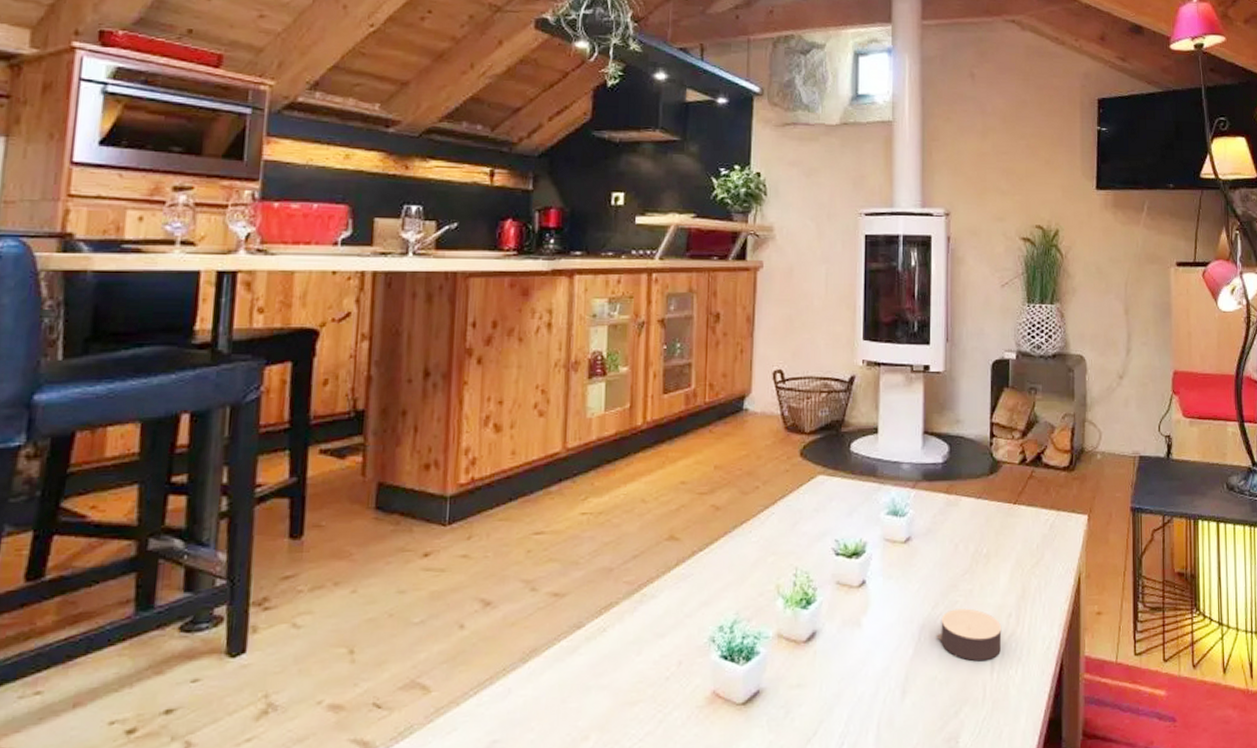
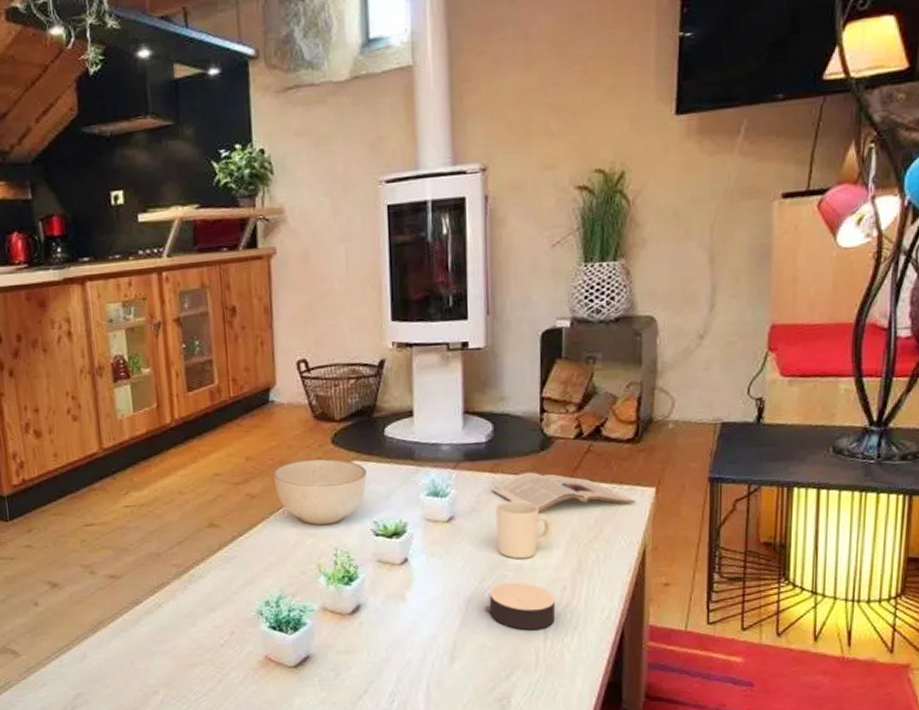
bowl: none [739,471,831,542] -> present [272,458,367,526]
magazine: none [946,495,1071,536] -> present [492,472,636,512]
mug: none [949,523,1000,584] -> present [495,500,553,559]

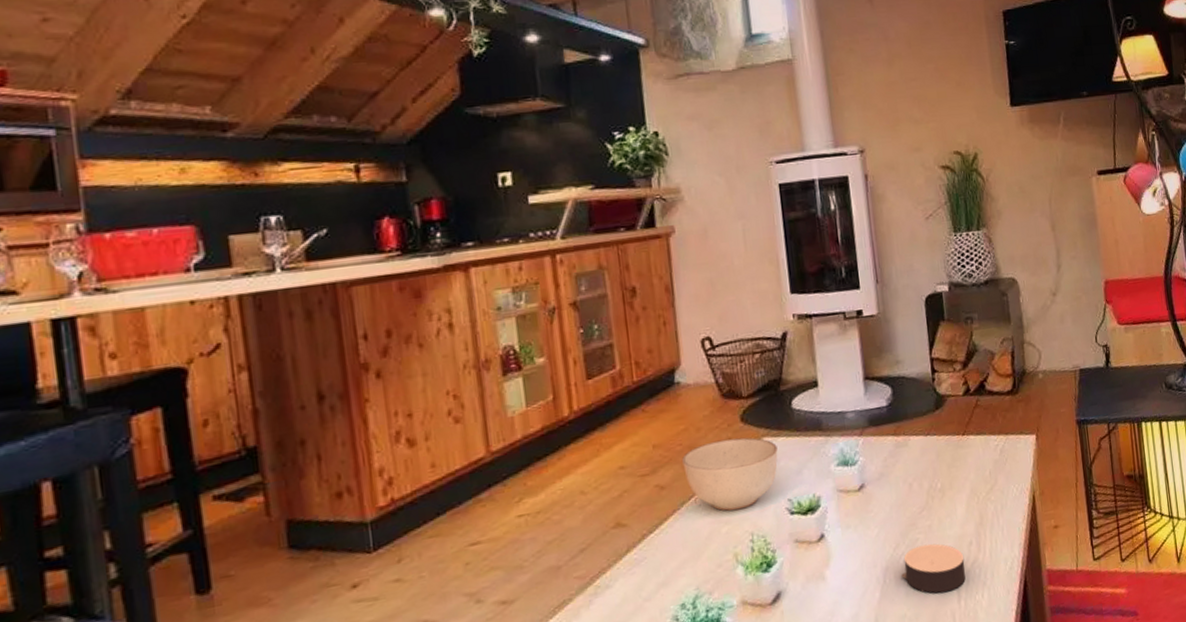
magazine: present [492,472,636,512] -> none [896,431,1021,471]
mug: present [495,500,553,559] -> none [901,461,955,521]

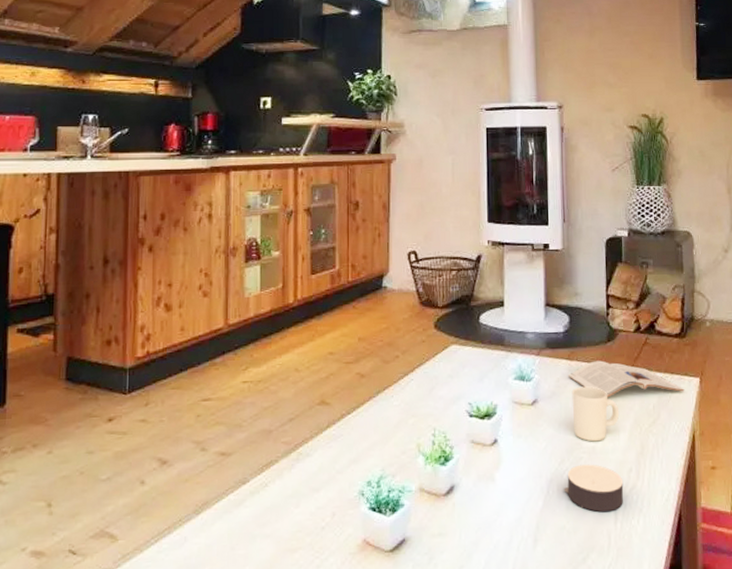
bowl: present [681,437,778,511] -> none [381,341,464,406]
magazine: none [896,431,1021,471] -> present [569,360,685,398]
mug: none [901,461,955,521] -> present [572,386,620,442]

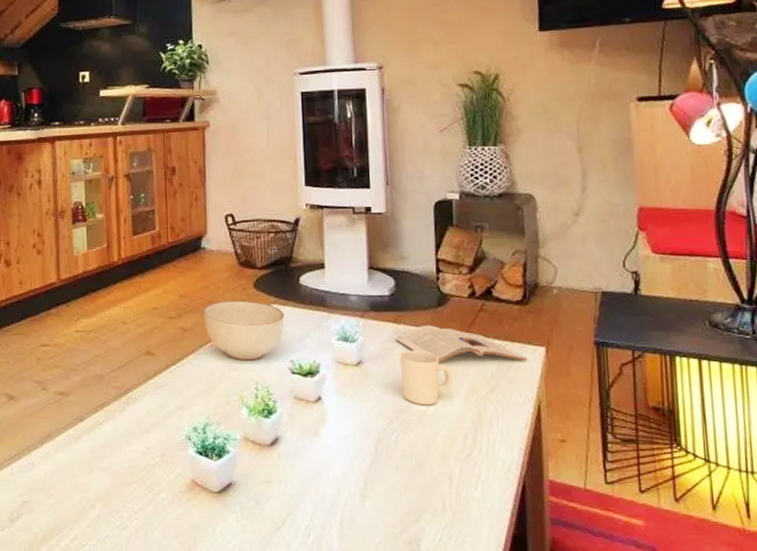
bowl: none [381,341,464,406] -> present [202,300,284,361]
candle: present [563,464,624,513] -> none [392,427,459,476]

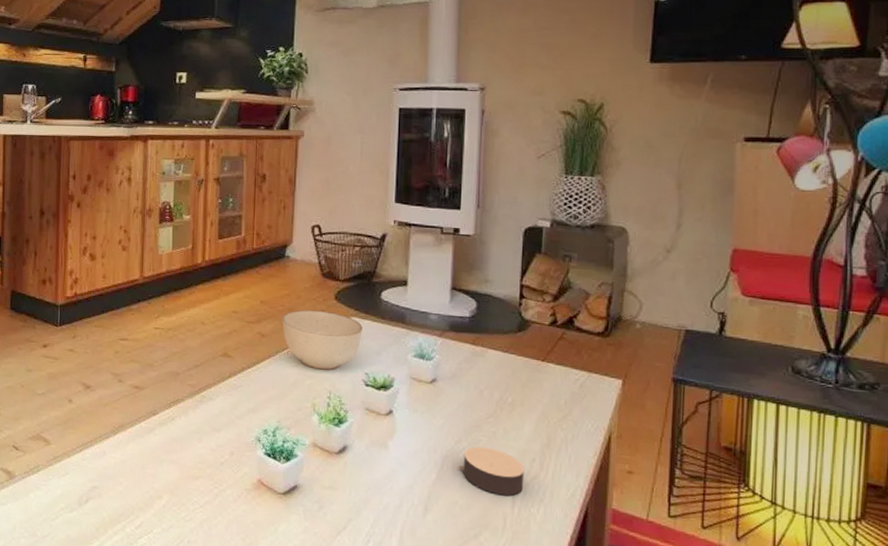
candle: none [392,427,459,476] -> present [458,446,525,496]
magazine: present [396,325,528,363] -> none [472,349,604,392]
mug: present [399,350,453,406] -> none [474,372,526,428]

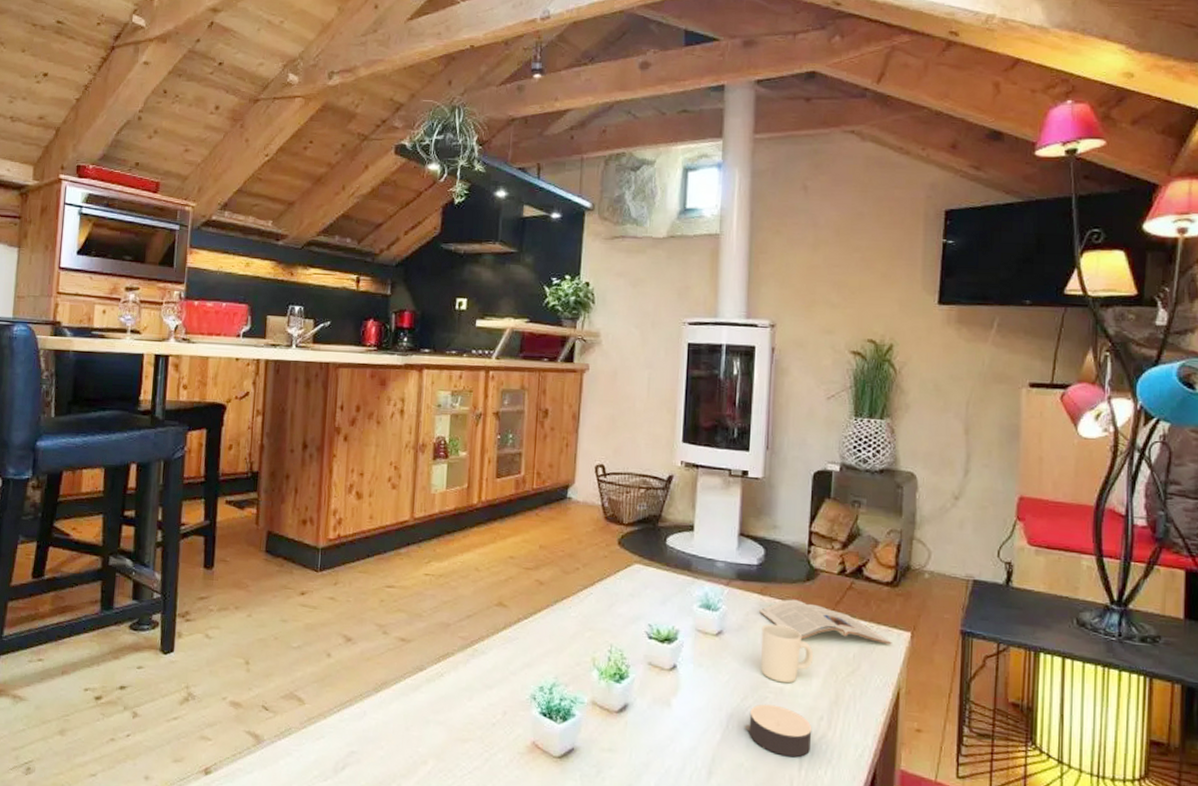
bowl: present [281,309,363,370] -> none [561,555,647,621]
magazine: none [472,349,604,392] -> present [759,599,892,645]
mug: none [474,372,526,428] -> present [761,623,814,684]

